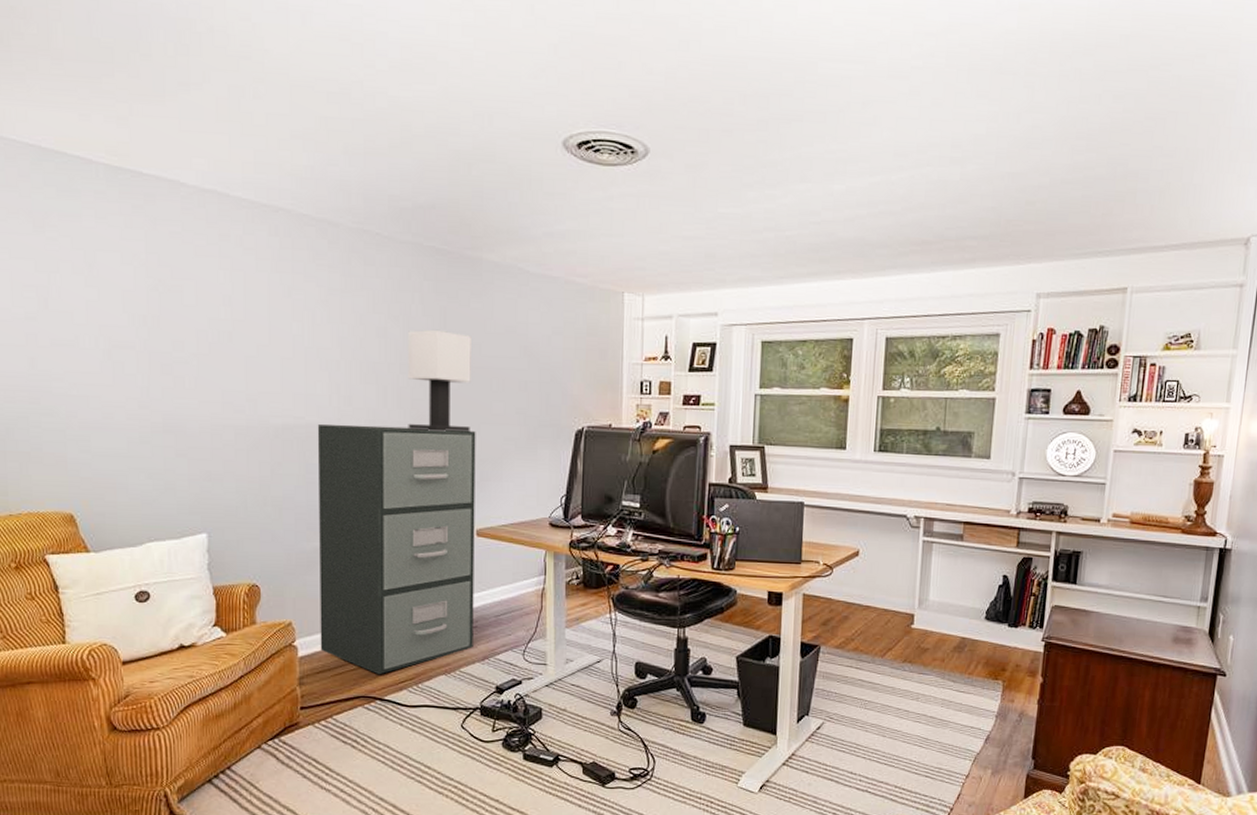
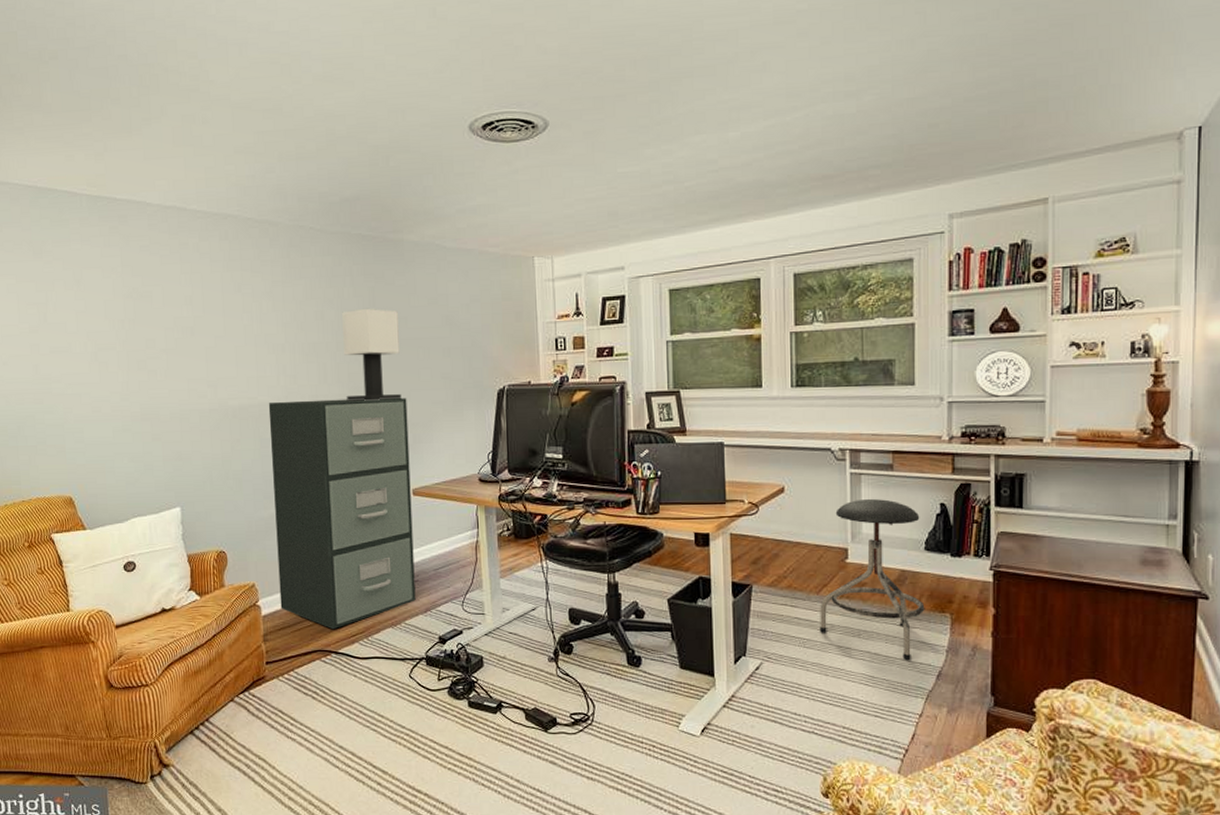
stool: none [880,567,984,723] -> present [819,499,925,660]

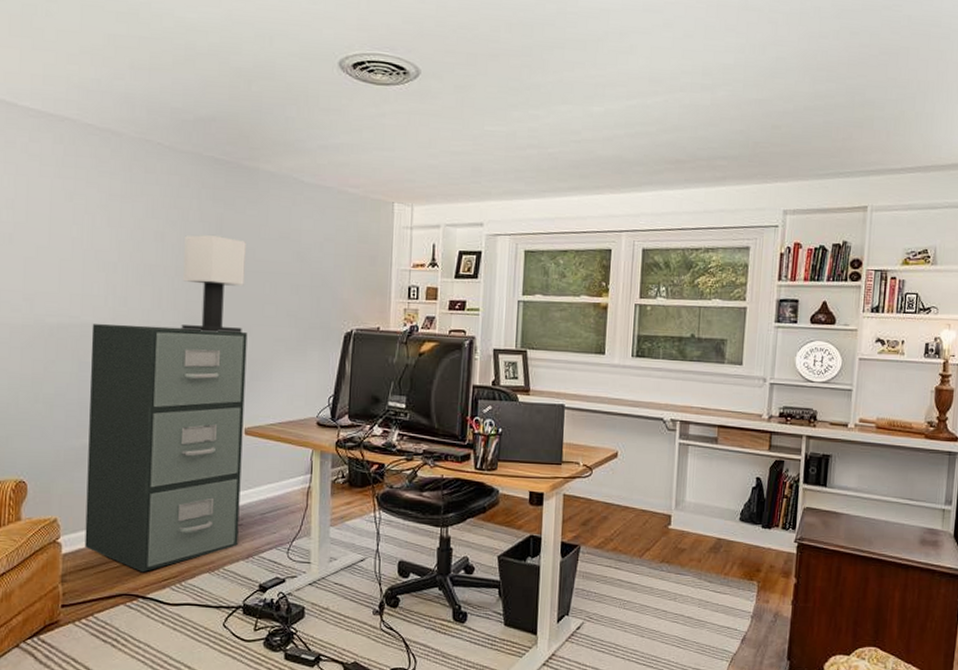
stool: present [819,499,925,660] -> none [639,469,738,624]

